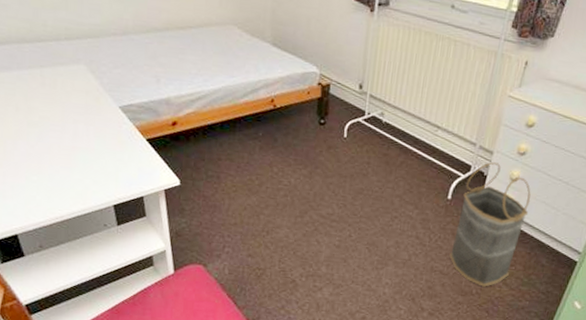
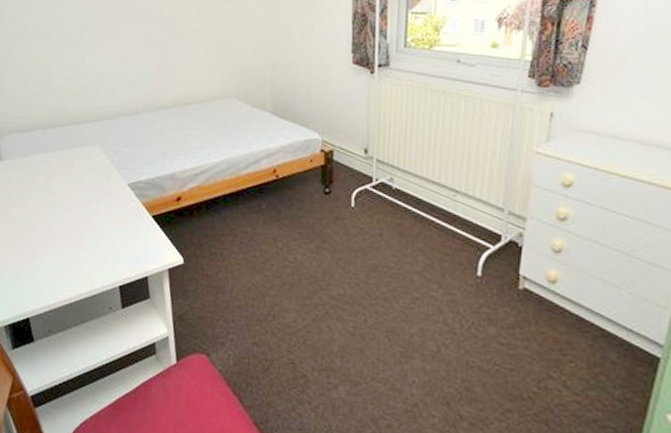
basket: present [449,162,531,287] -> none [487,230,583,390]

